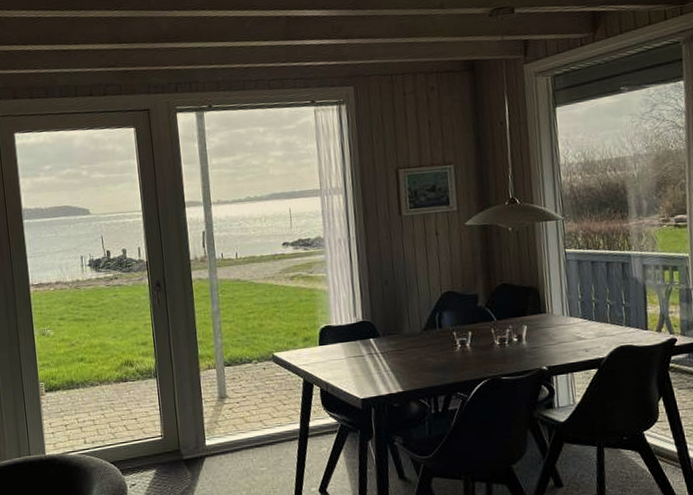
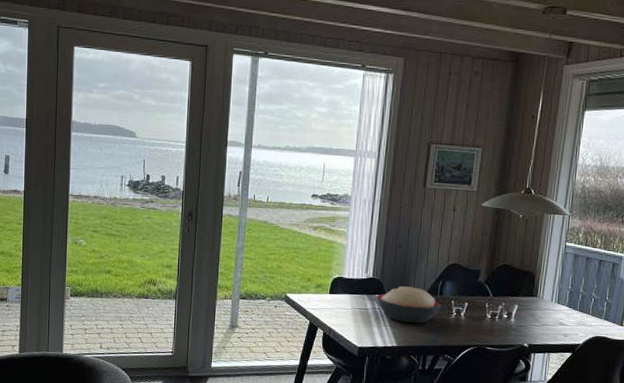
decorative bowl: none [369,324,444,364] -> present [375,286,442,324]

